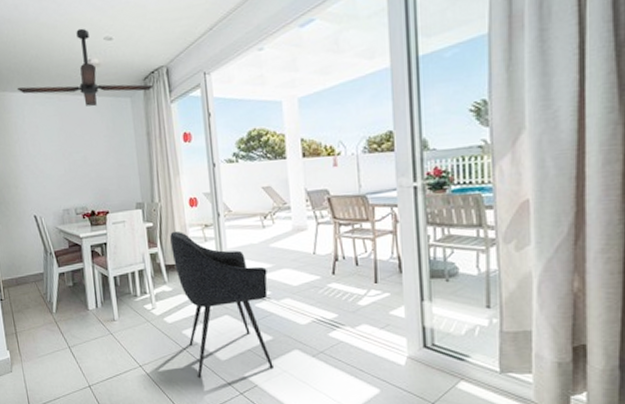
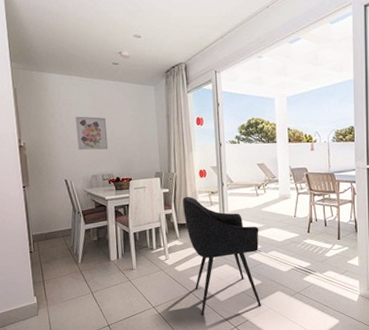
ceiling fan: present [17,28,154,107] -> none [54,25,174,91]
wall art: none [41,140,81,181] -> present [75,116,109,150]

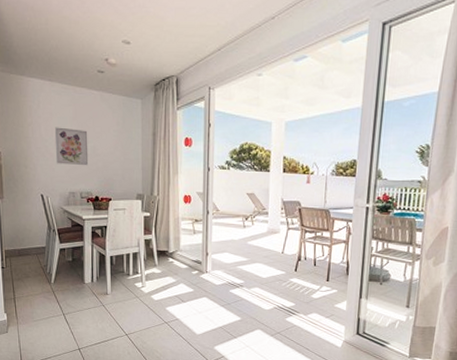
armchair: present [183,196,261,315] -> none [164,222,243,347]

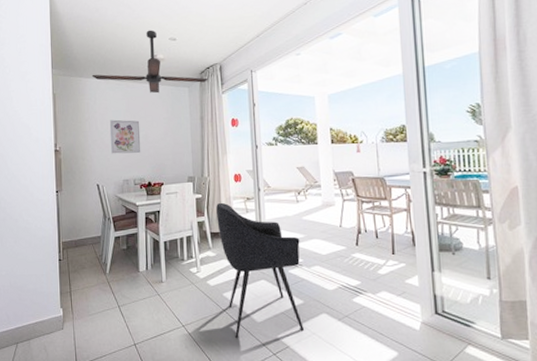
ceiling fan: none [34,28,163,103] -> present [91,30,209,94]
armchair: none [164,222,243,347] -> present [216,202,304,338]

